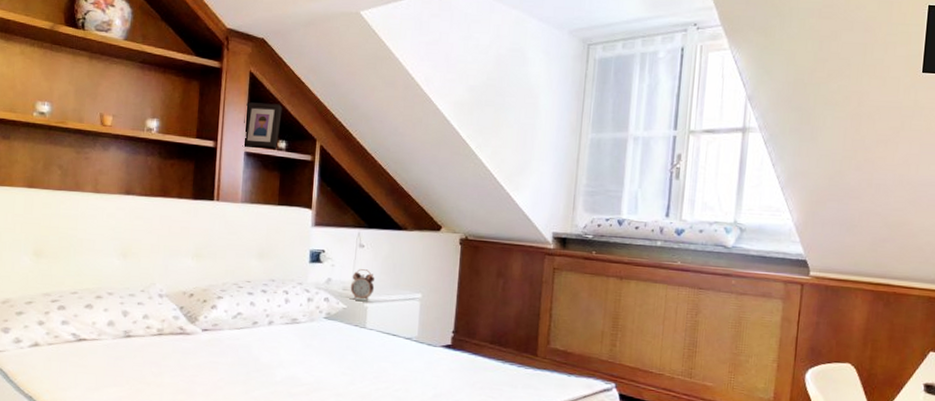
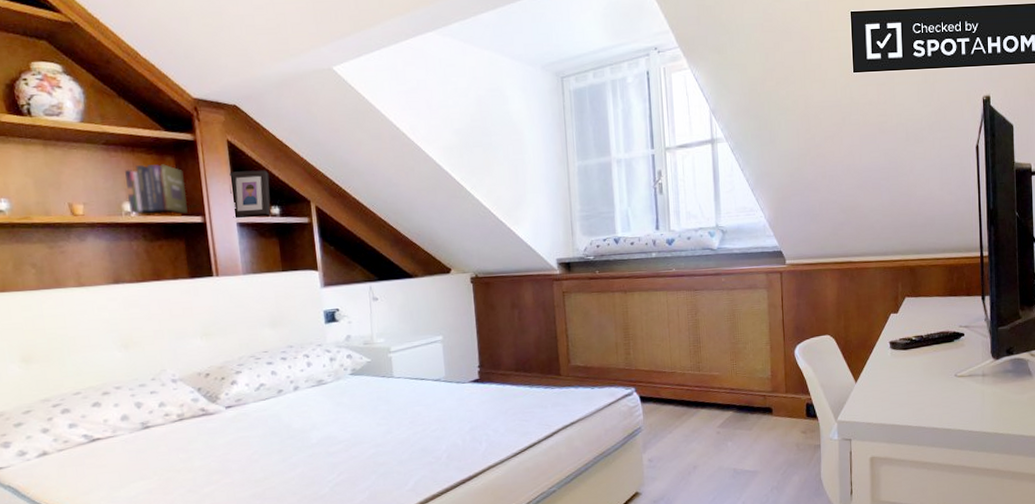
books: none [152,86,205,138] -> present [125,164,188,216]
alarm clock: present [350,269,375,301] -> none [371,321,396,352]

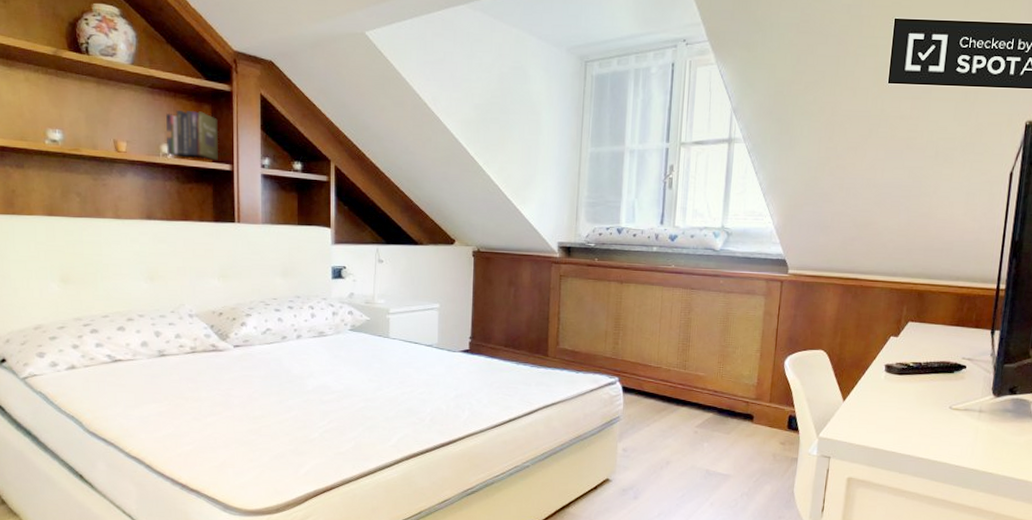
picture frame: present [229,170,271,219] -> none [258,125,295,172]

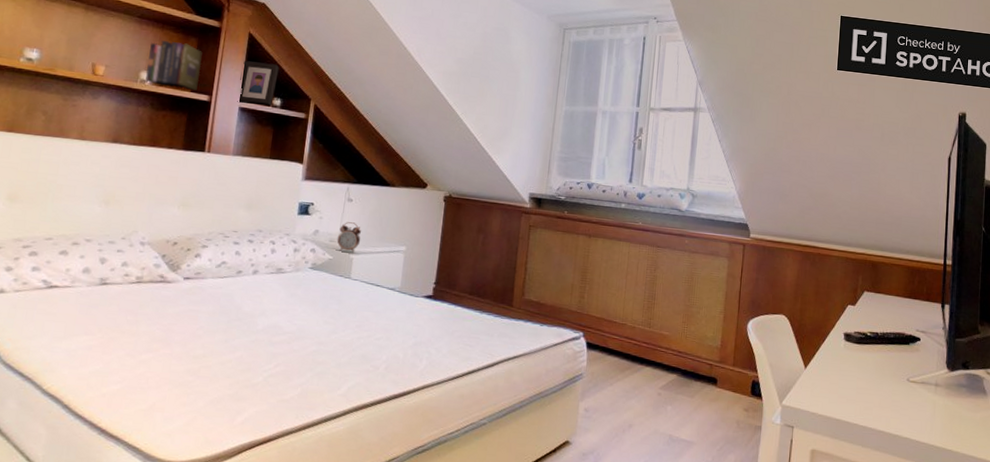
picture frame: none [258,125,295,172] -> present [237,61,279,107]
alarm clock: none [372,283,395,313] -> present [337,222,361,253]

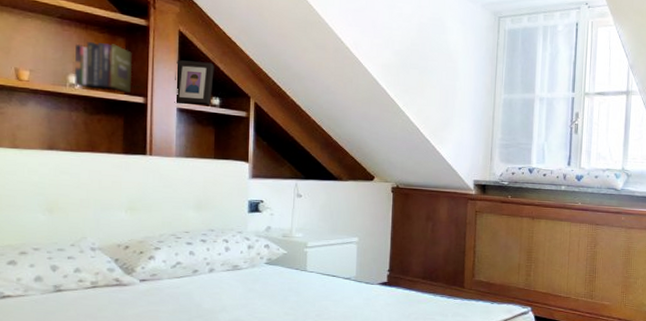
alarm clock: present [337,222,361,253] -> none [290,217,314,246]

